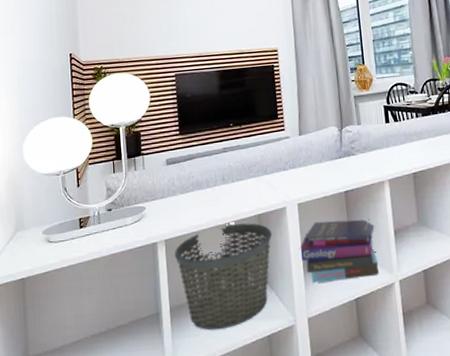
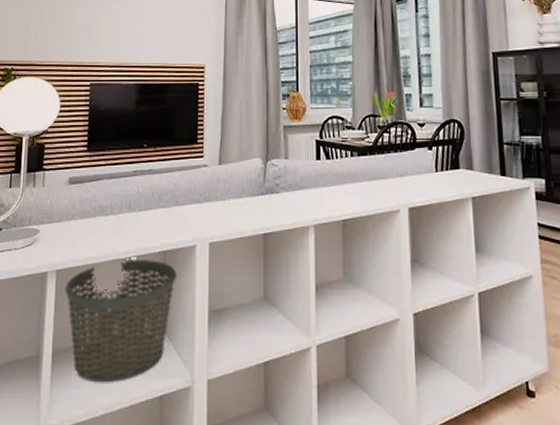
books: present [299,219,379,283] -> none [205,266,295,338]

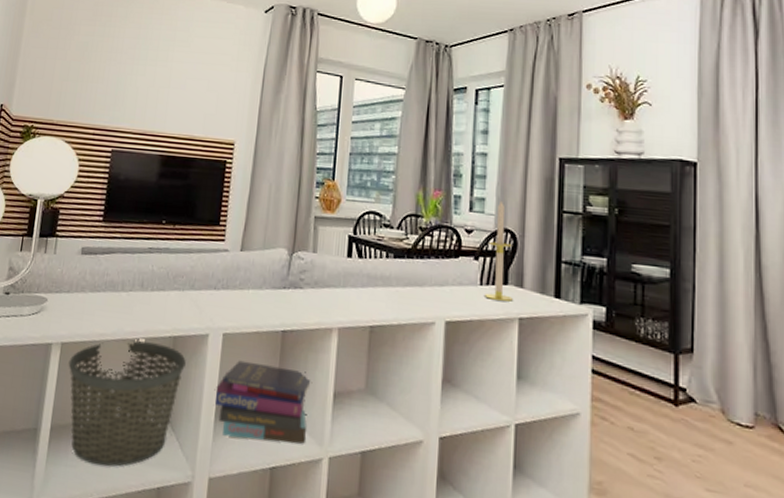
books: none [205,266,295,338] -> present [214,360,313,444]
candle: none [440,94,465,183] -> present [485,200,513,302]

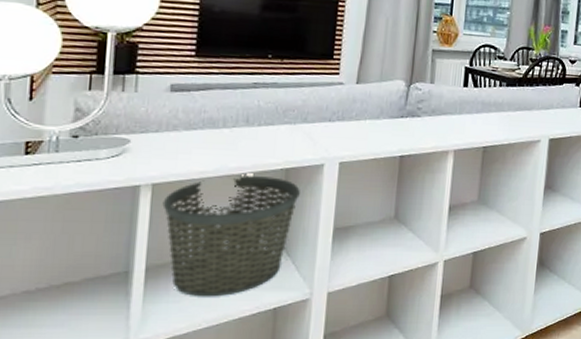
books: present [214,360,313,444] -> none [331,185,429,254]

